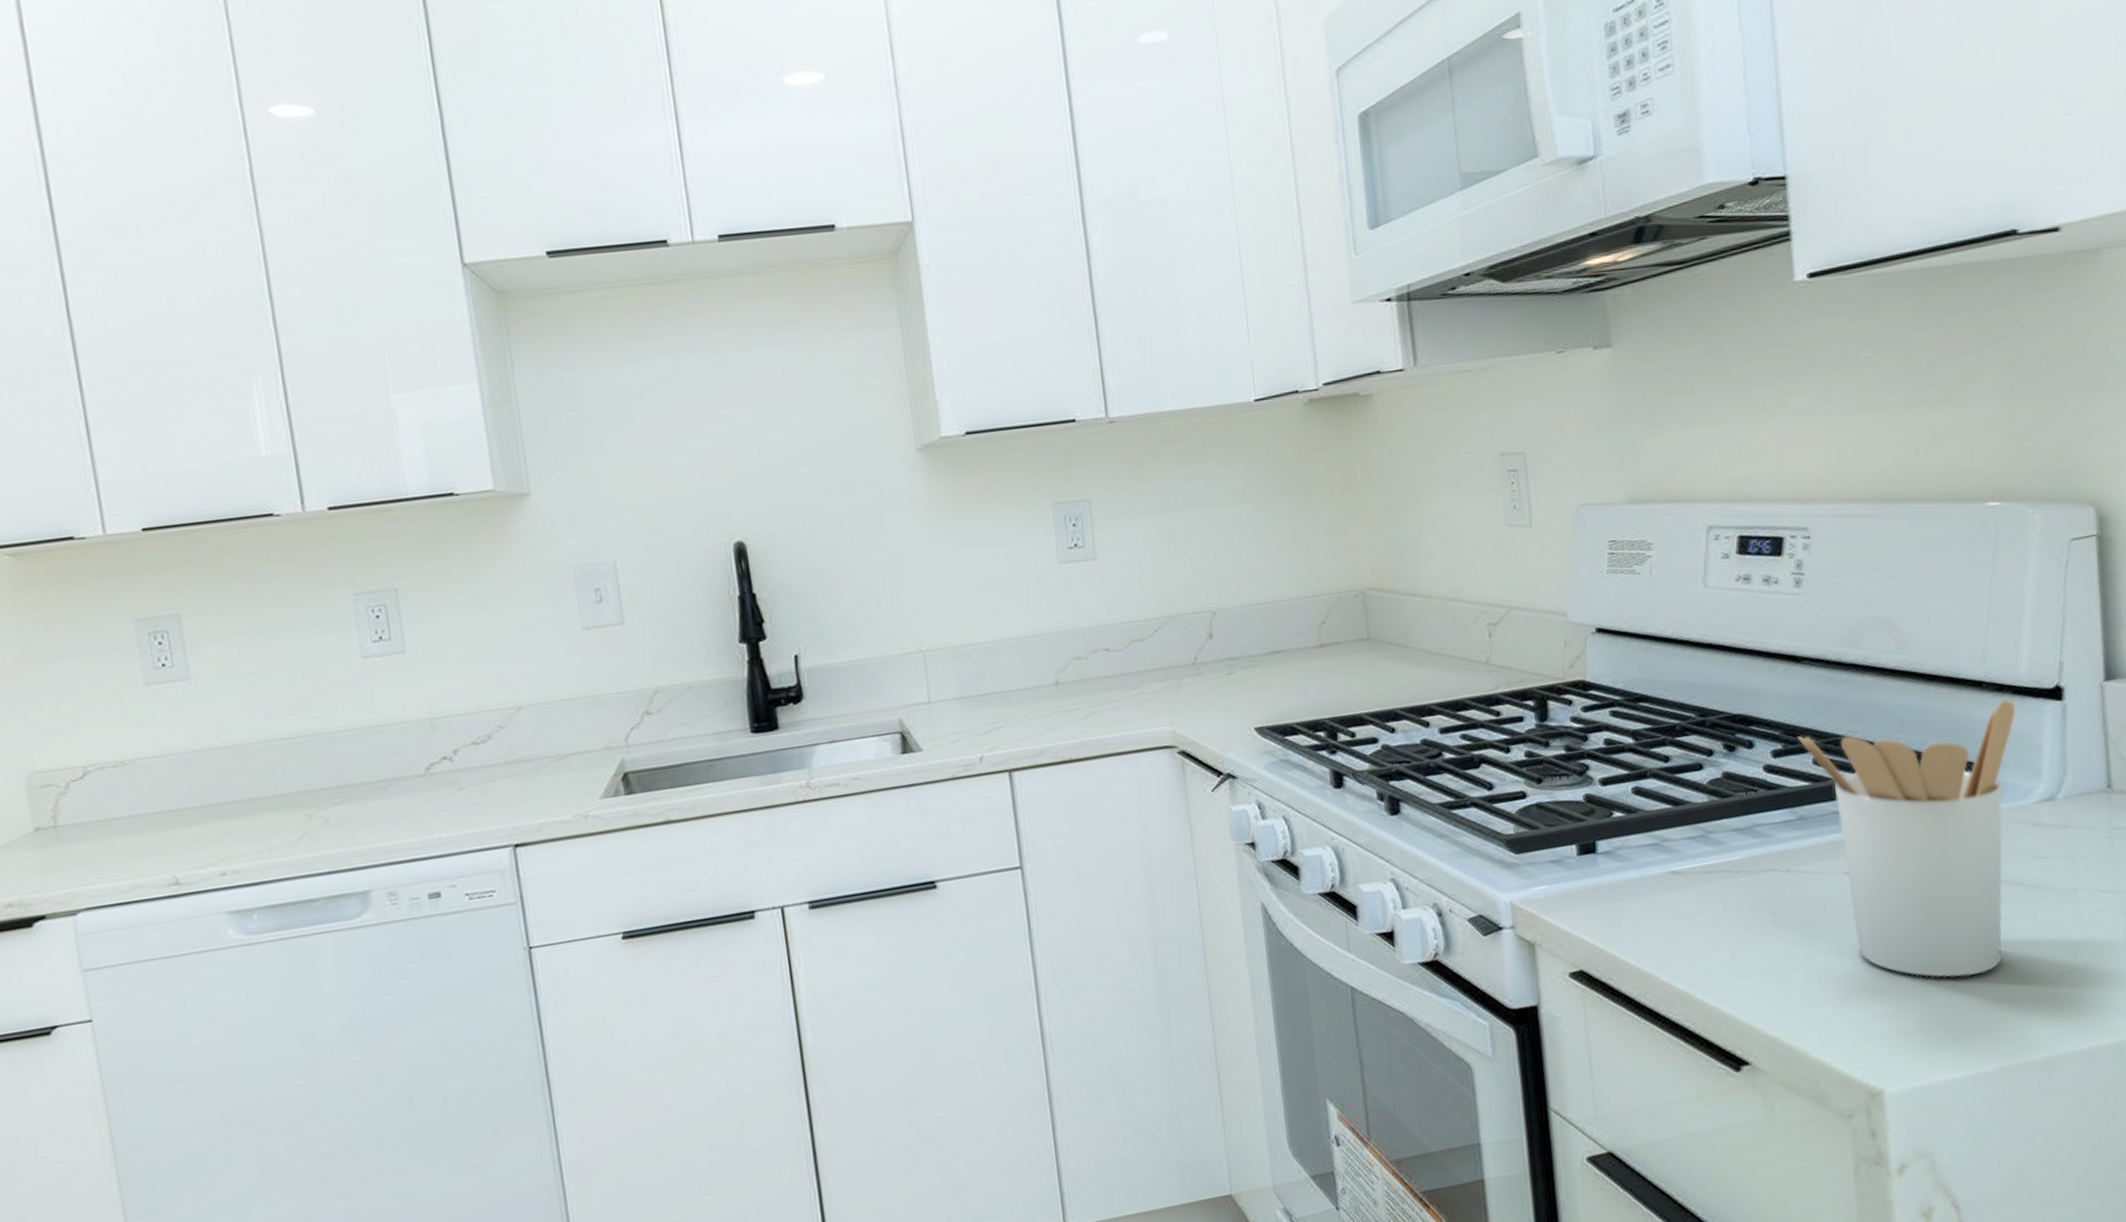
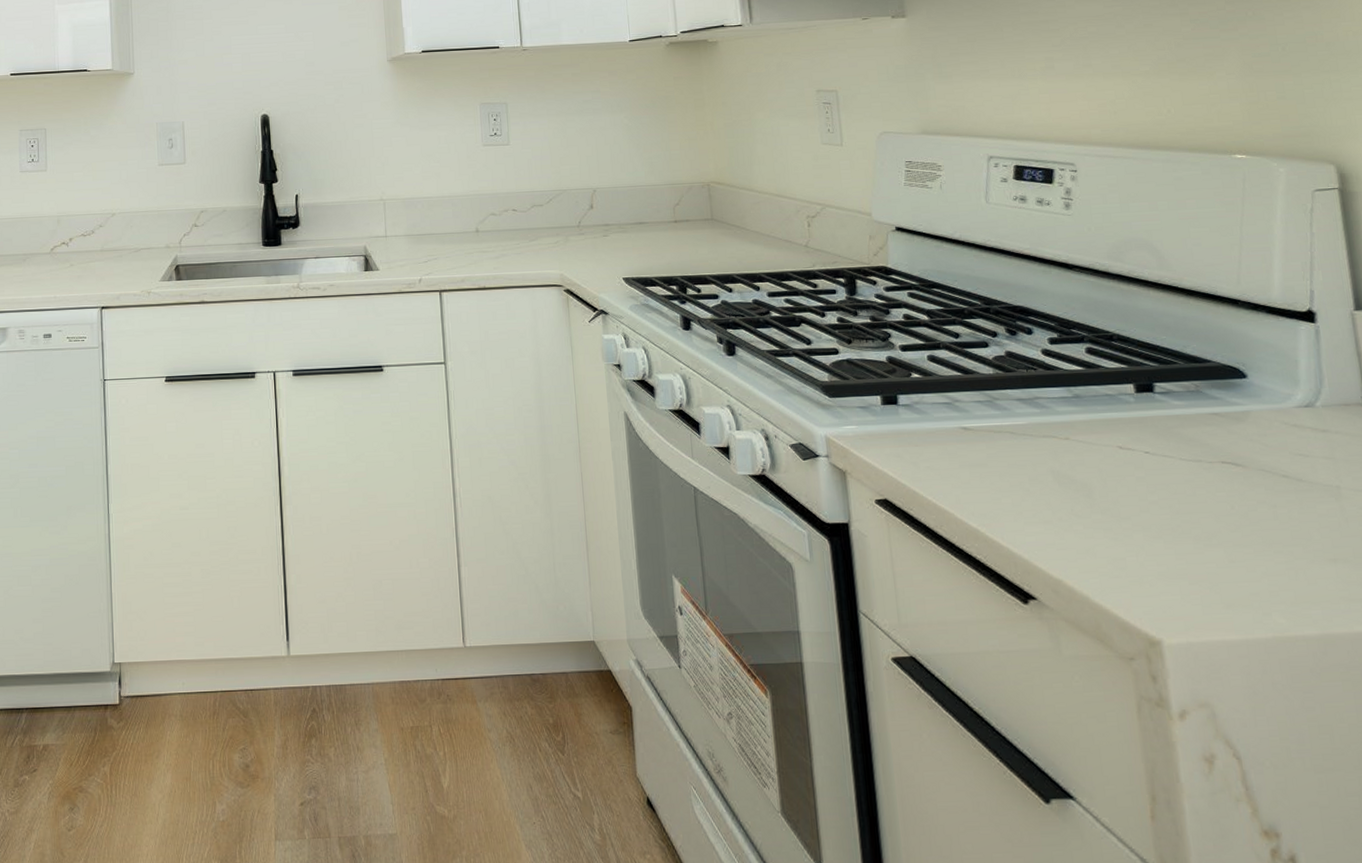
utensil holder: present [1798,698,2016,978] -> none [1072,316,1271,551]

